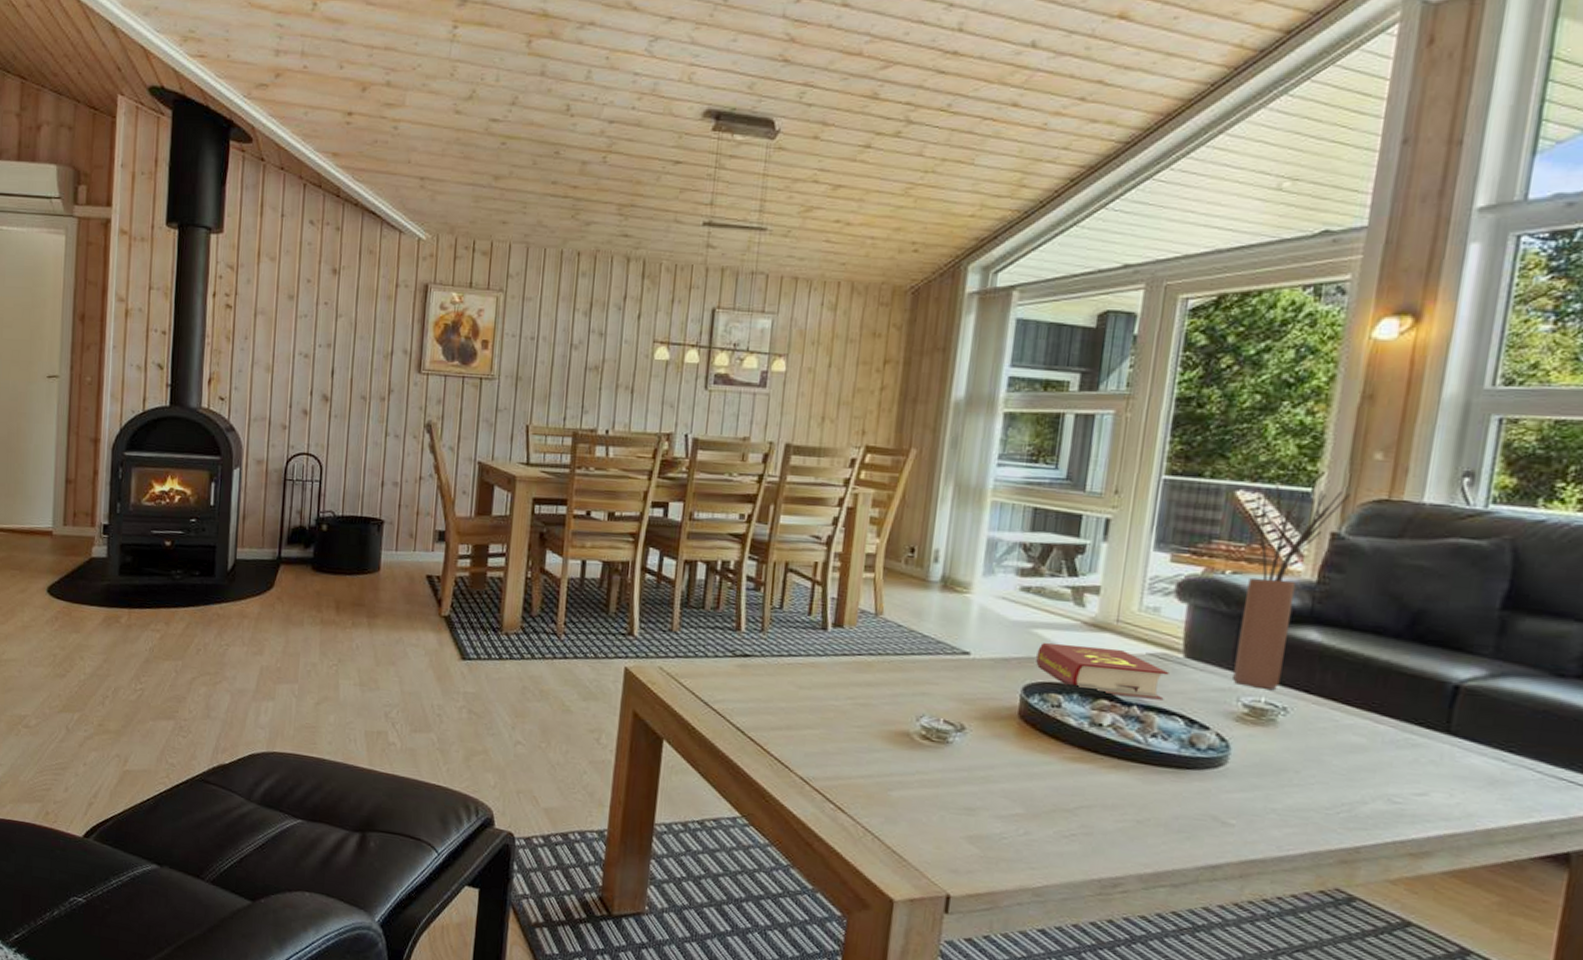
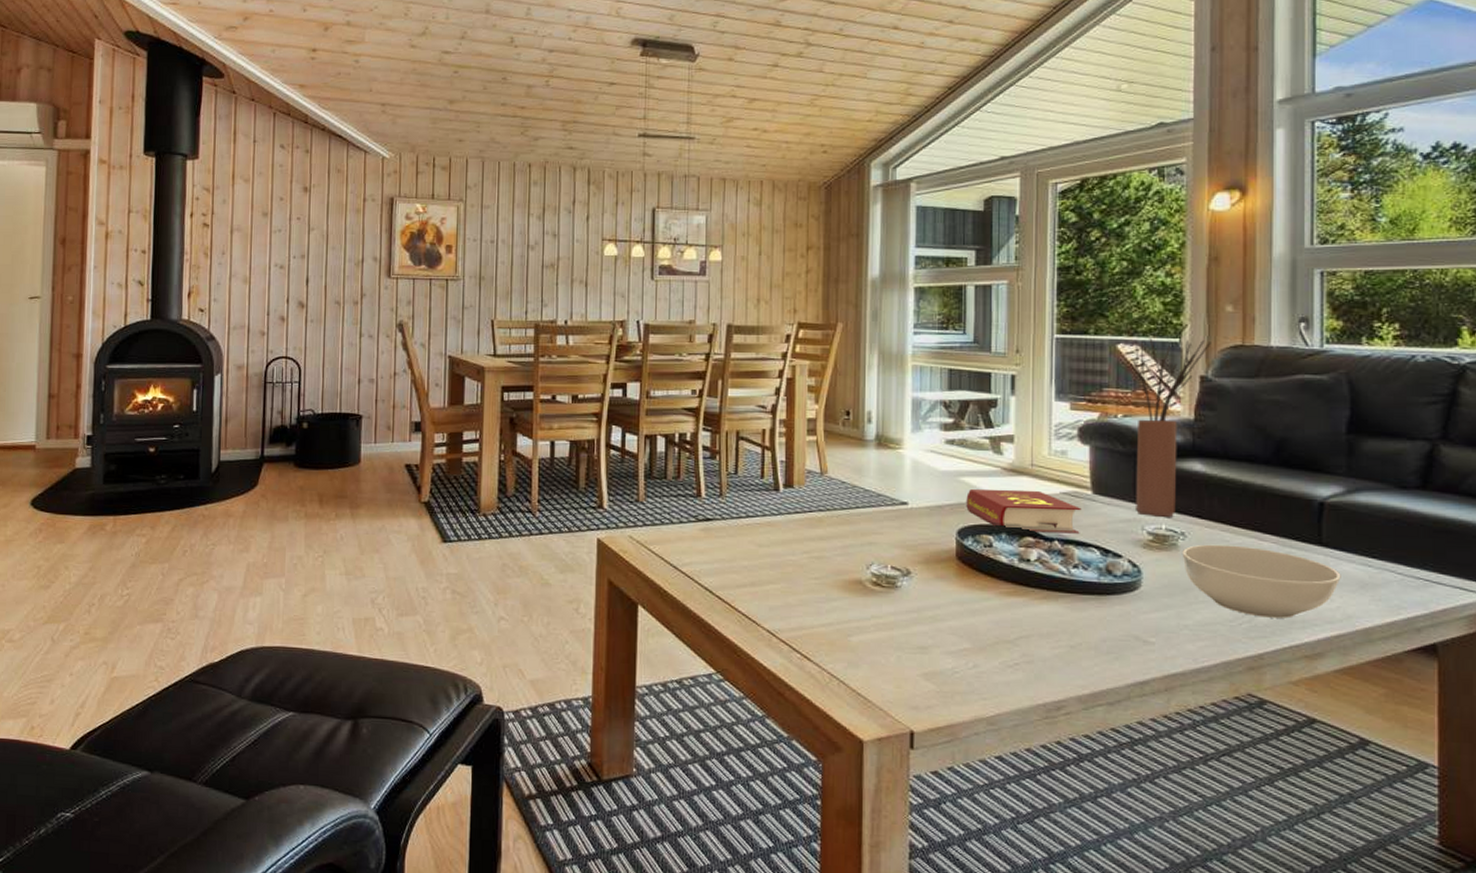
bowl: none [1280,722,1468,811] -> present [1182,544,1341,619]

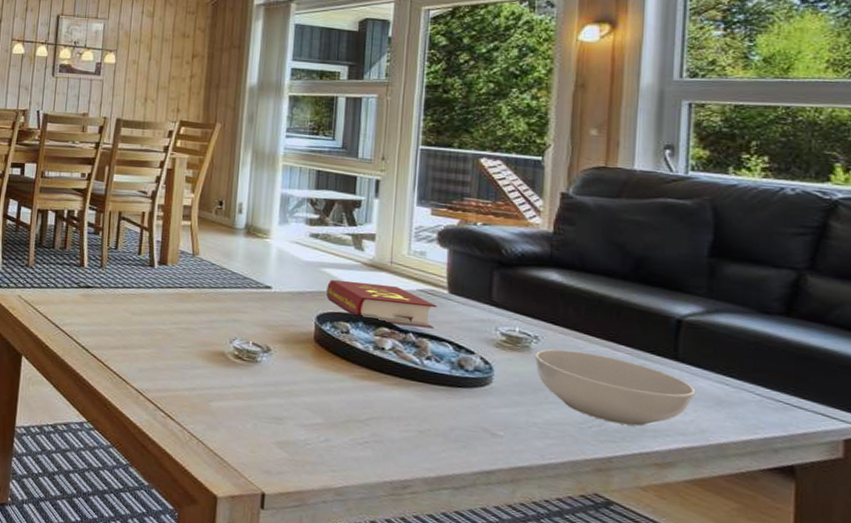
vase: present [1129,337,1211,517] -> none [491,153,574,321]

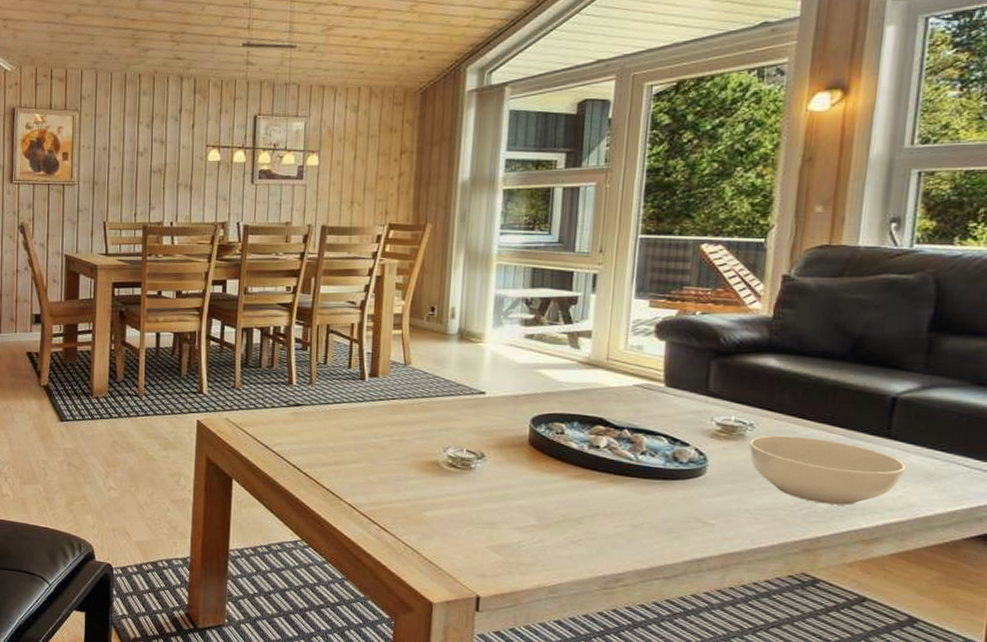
book: present [326,280,437,329] -> none [541,380,653,424]

